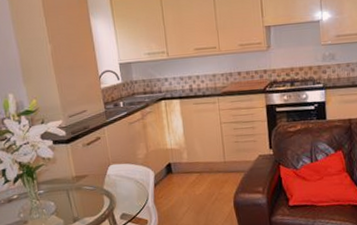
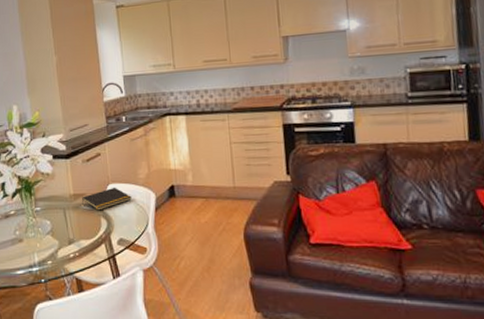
notepad: none [84,167,132,190] -> present [82,187,132,211]

